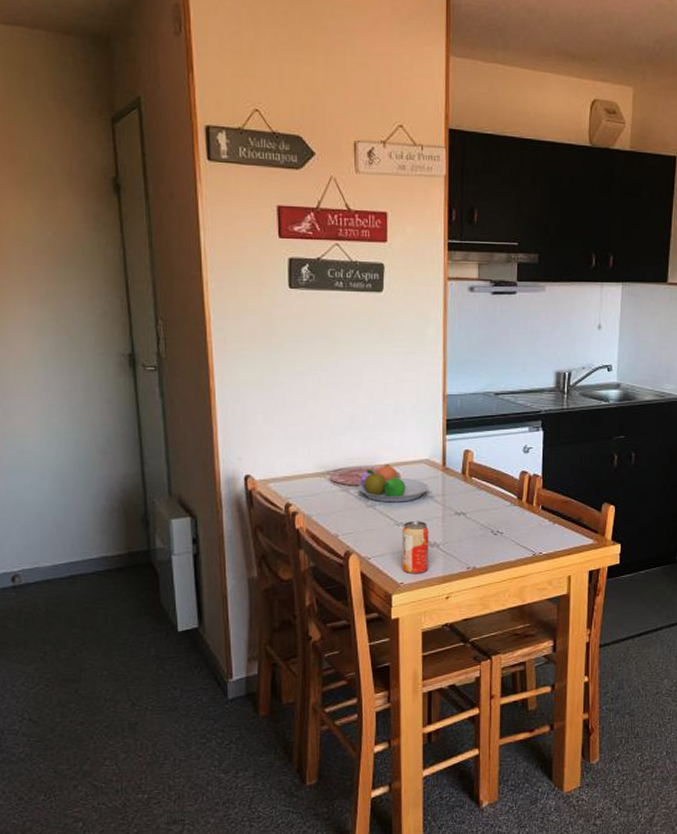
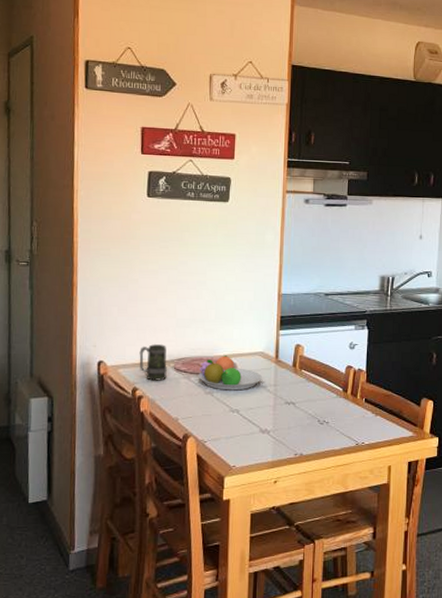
mug: none [290,454,323,495] -> present [139,343,167,381]
beverage can: present [401,520,429,575] -> none [234,408,261,459]

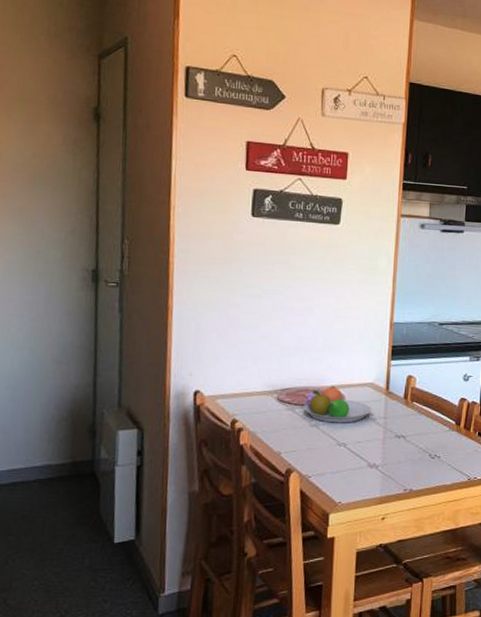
mug: present [139,343,167,381] -> none [239,372,270,413]

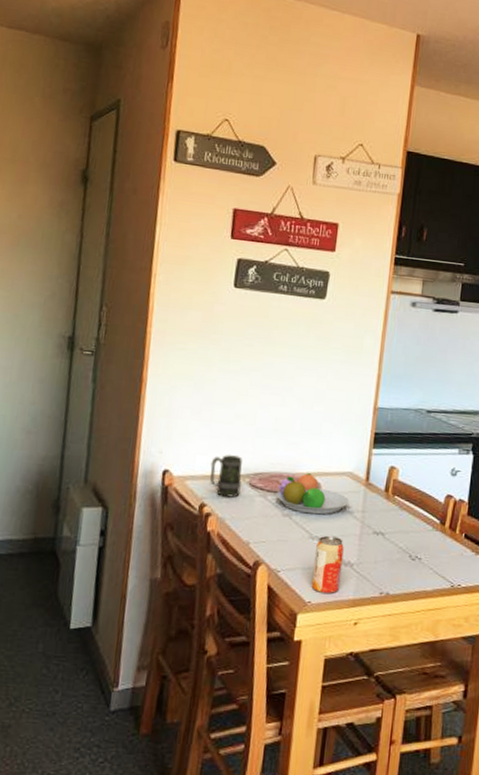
mug: none [239,372,270,413] -> present [210,454,243,498]
beverage can: none [340,441,369,494] -> present [311,535,344,595]

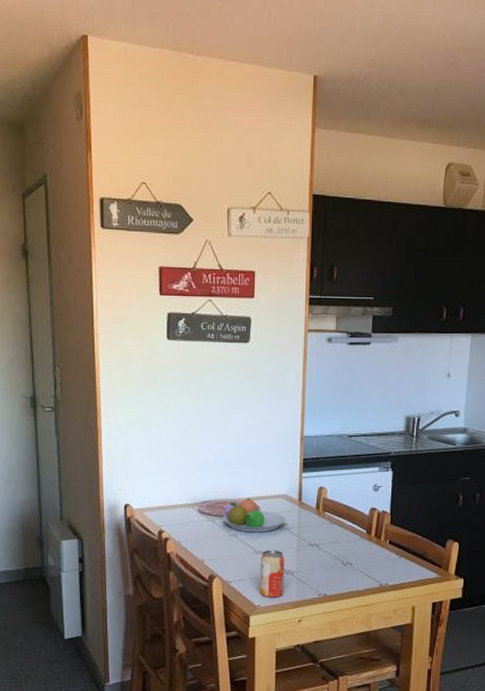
mug: present [210,454,243,498] -> none [164,486,191,523]

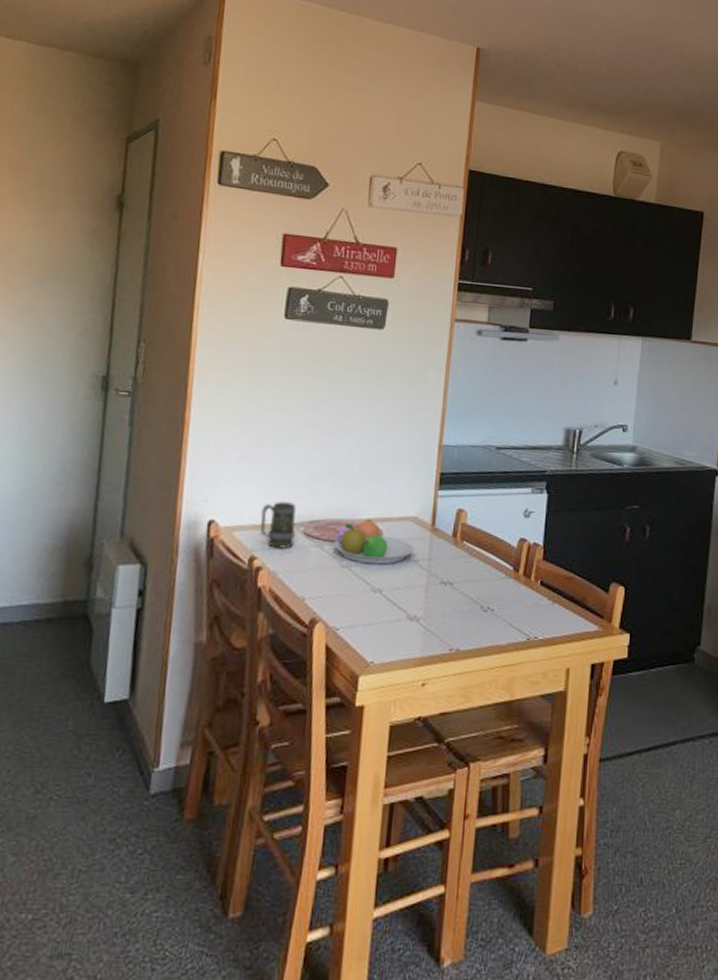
mug: none [164,486,191,523] -> present [260,500,296,549]
beverage can: present [259,549,285,599] -> none [373,587,409,653]

